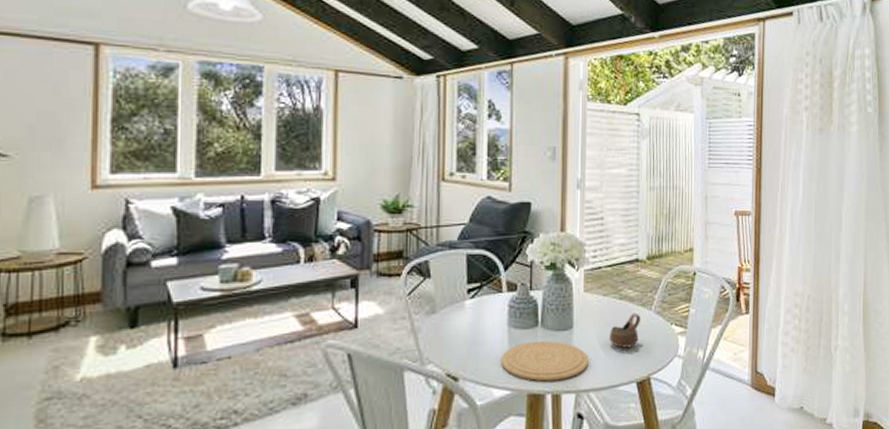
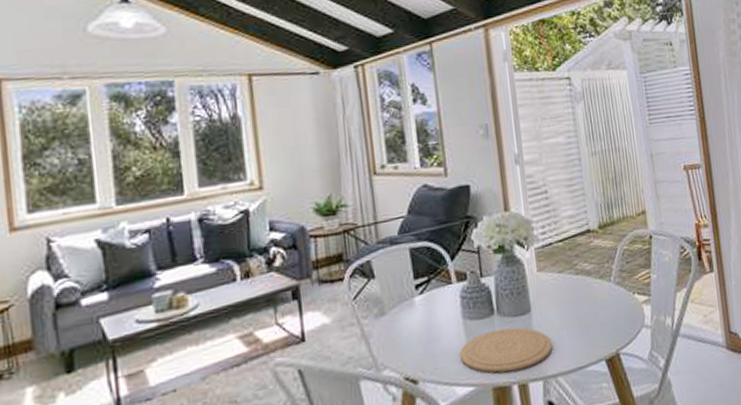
cup: present [609,313,640,348] -> none [570,286,602,326]

